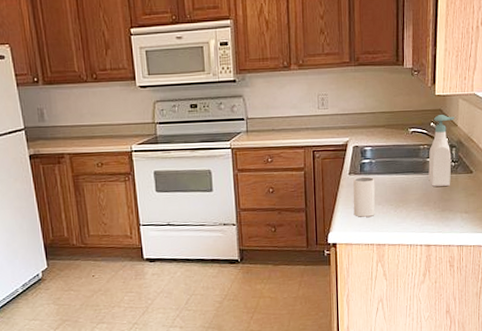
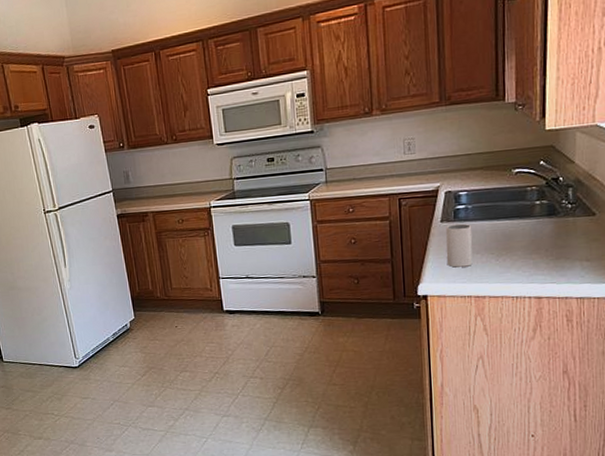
soap bottle: present [428,115,455,187] -> none [537,151,572,232]

